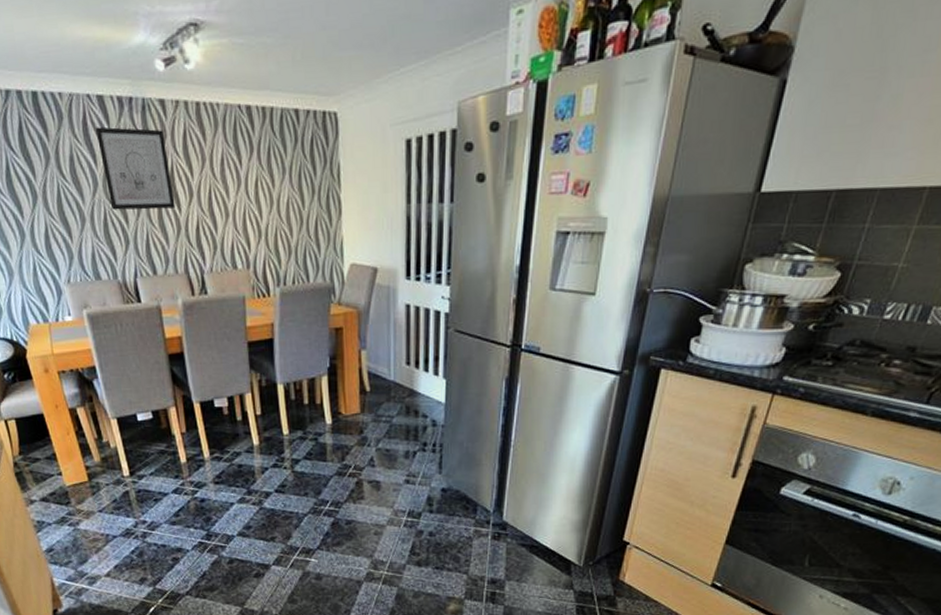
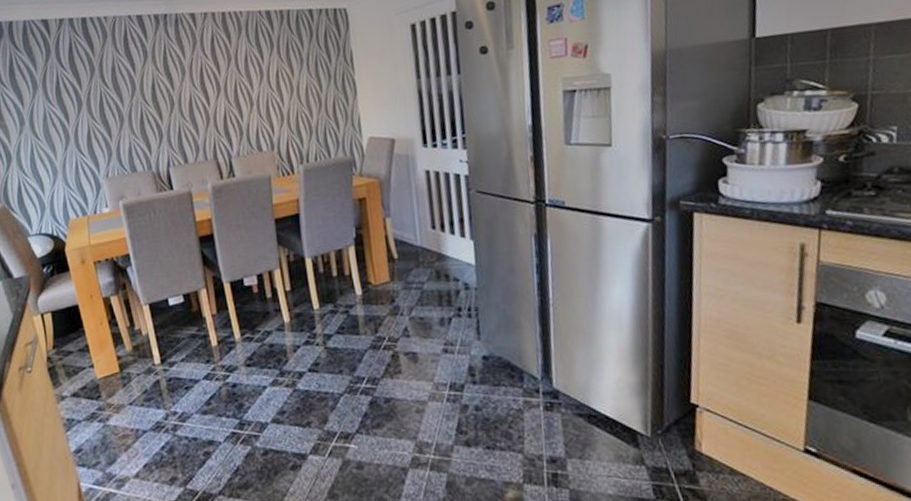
wall art: present [95,126,176,210] -> none [134,38,205,110]

